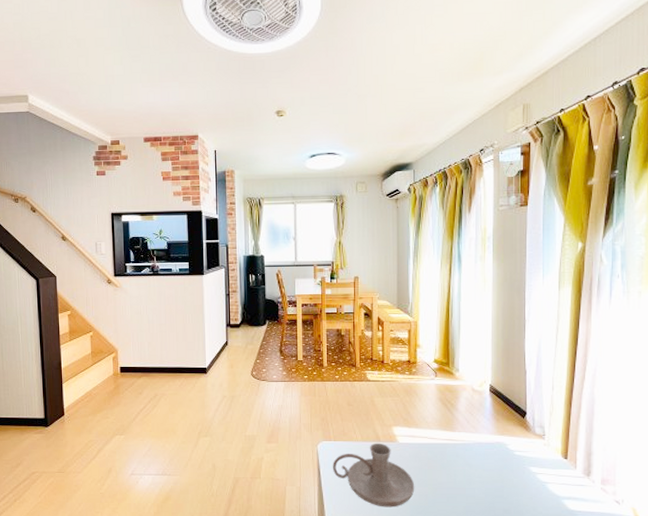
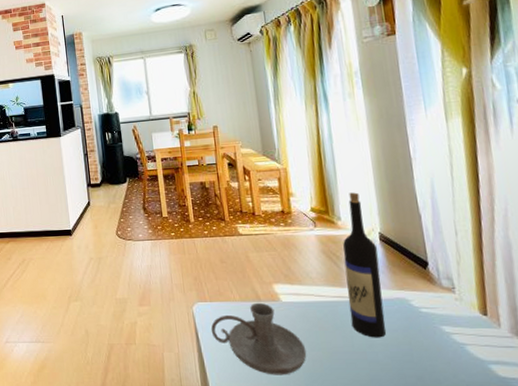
wine bottle: none [456,347,486,476] -> present [343,192,386,338]

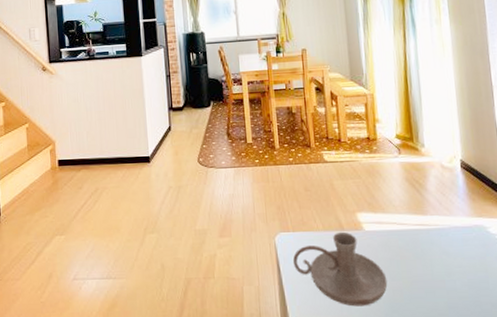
wine bottle: present [343,192,386,338] -> none [426,119,464,266]

